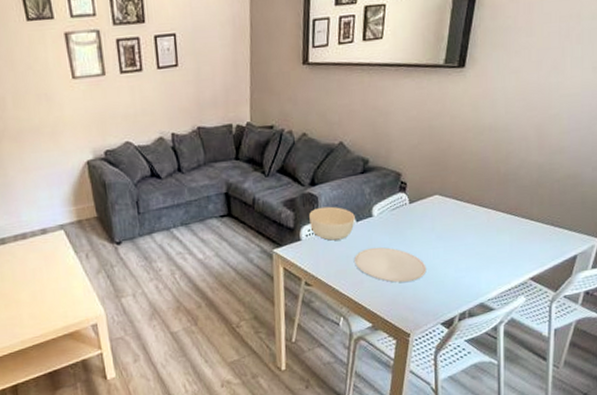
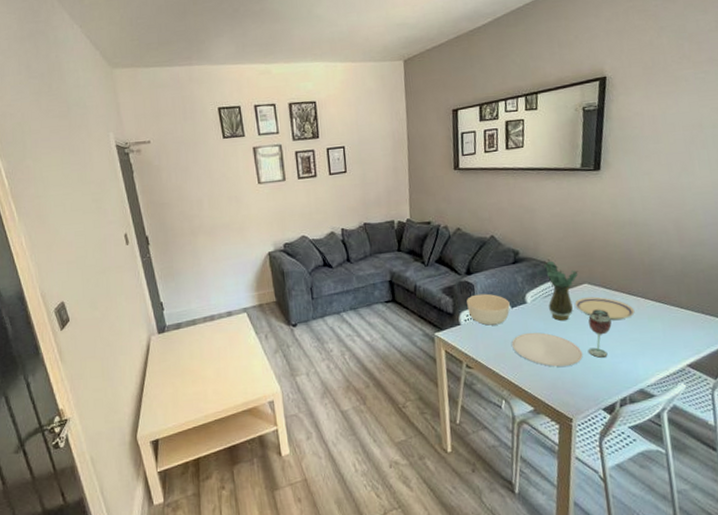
vase: none [394,169,430,235] -> present [543,259,579,321]
plate: none [423,208,484,233] -> present [574,296,635,320]
wineglass: none [433,222,459,272] -> present [588,309,612,358]

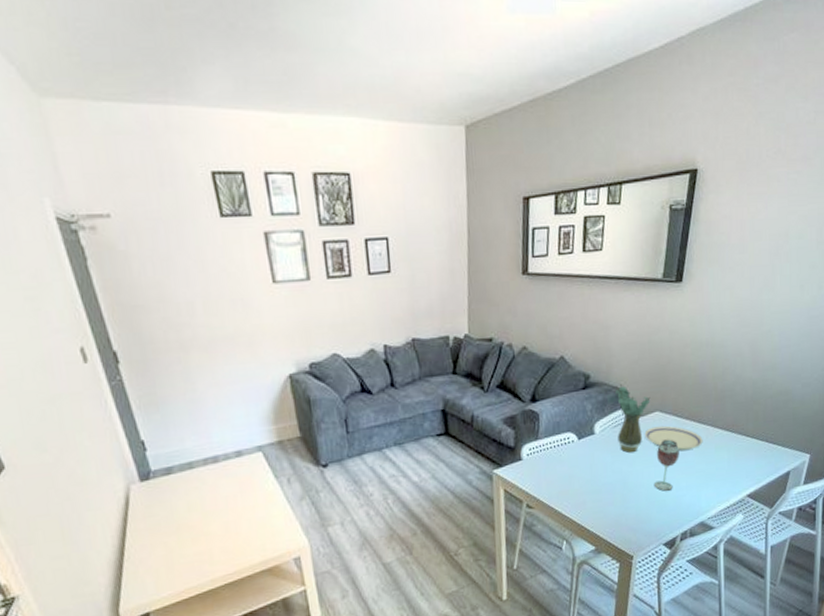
bowl: present [467,293,510,326] -> none [530,423,577,460]
plate: present [512,332,583,367] -> none [577,466,649,503]

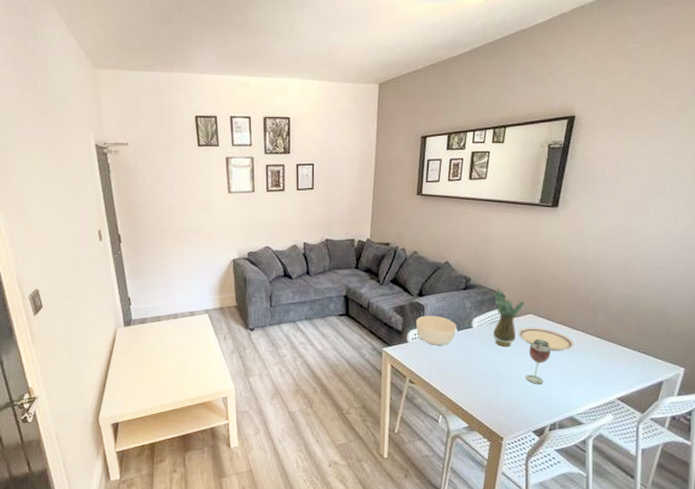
bowl: none [530,423,577,460] -> present [416,315,456,345]

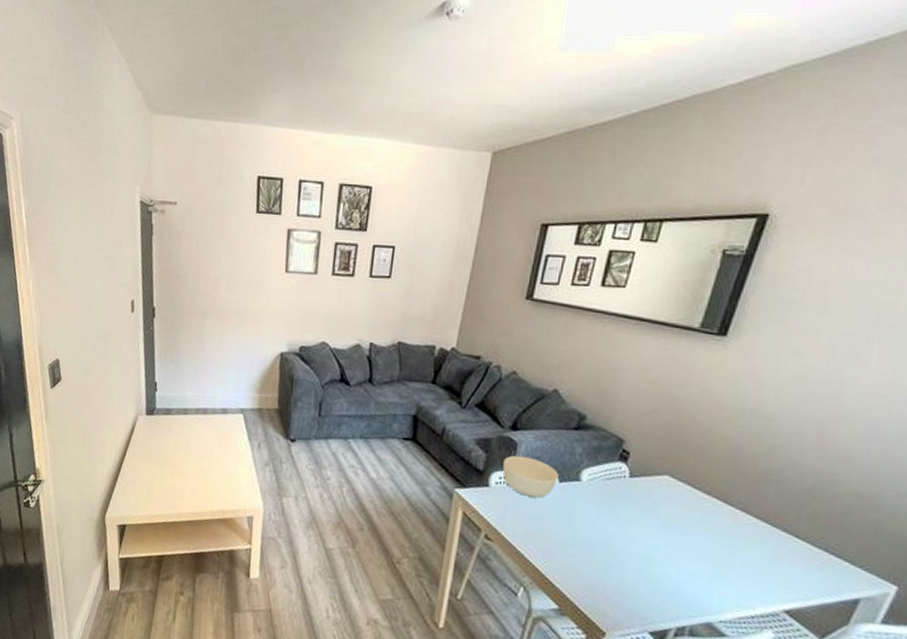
vase: present [493,288,525,346] -> none [609,434,661,514]
plate: present [518,327,574,350] -> none [645,491,727,532]
wineglass: present [526,339,551,384] -> none [649,509,691,572]

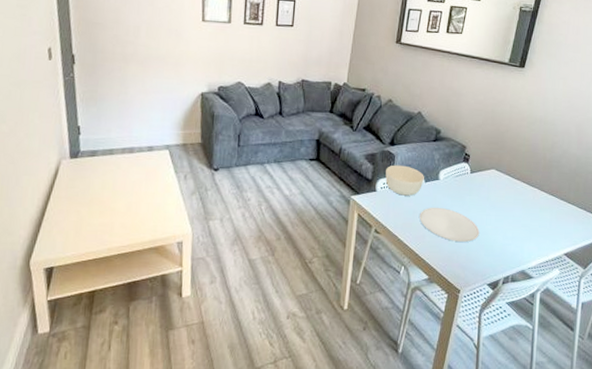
plate: none [549,516,640,570] -> present [419,207,480,242]

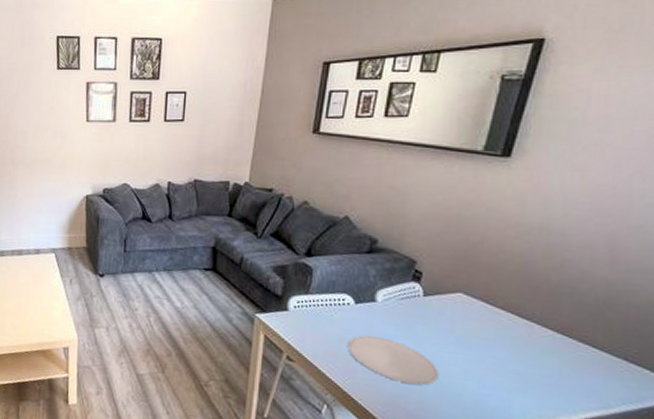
bowl: present [385,165,424,196] -> none [300,280,354,320]

